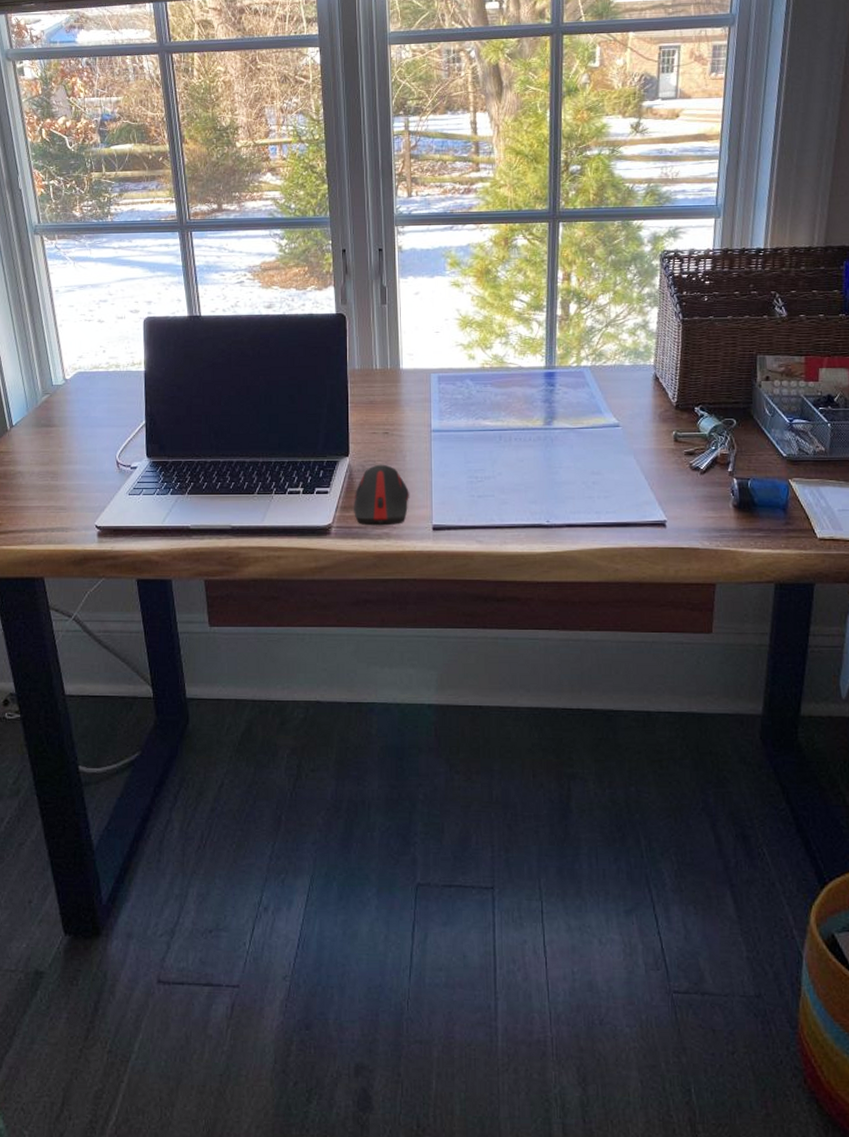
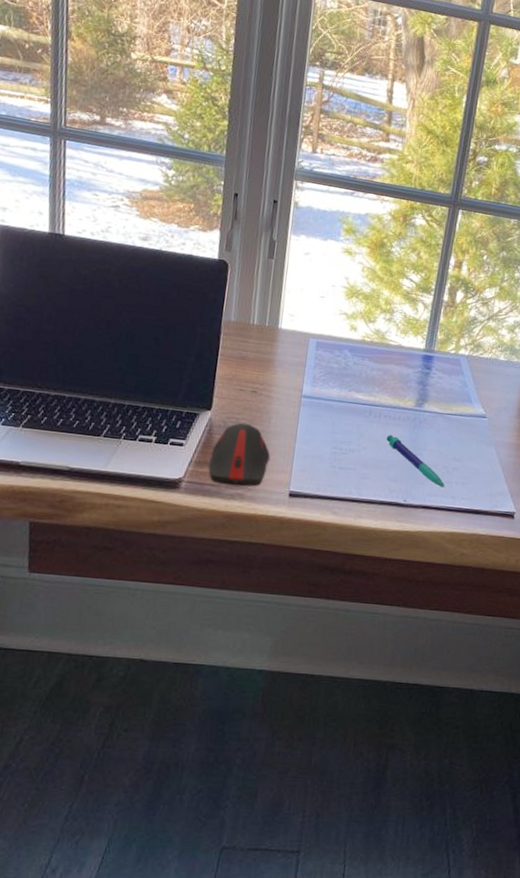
pen: none [520,457,588,503] -> present [386,434,445,488]

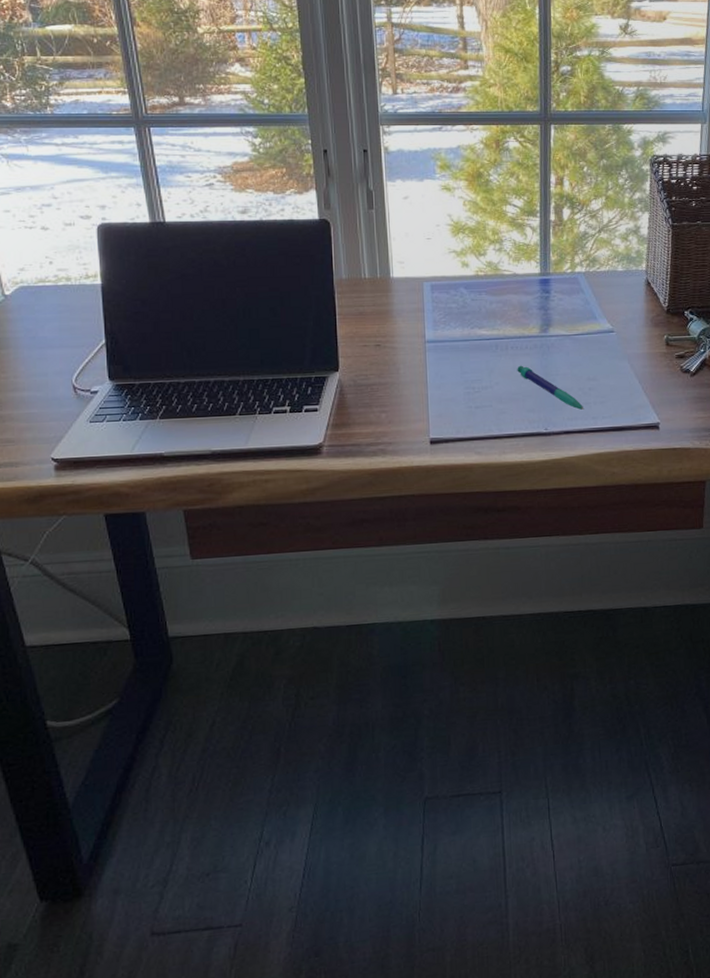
computer mouse: present [208,422,270,487] -> none [346,378,404,443]

